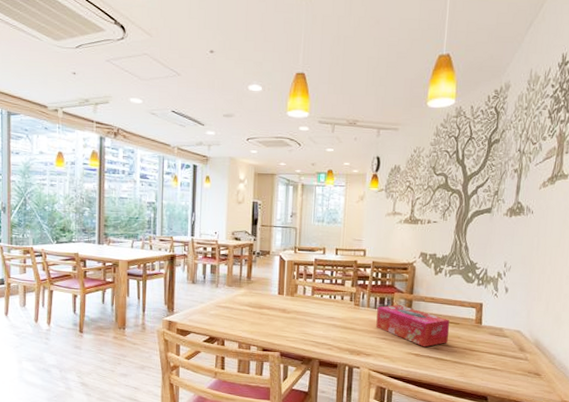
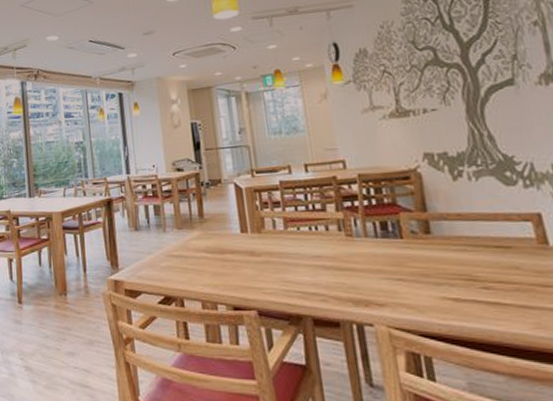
tissue box: present [376,305,450,347] -> none [379,229,502,288]

